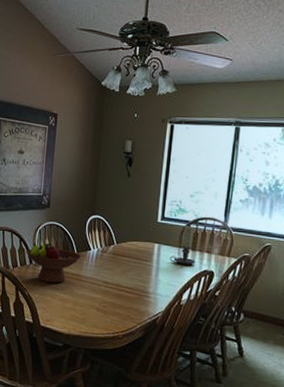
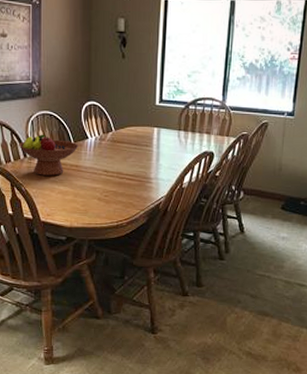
candle holder: present [170,225,196,266] -> none [170,107,195,148]

